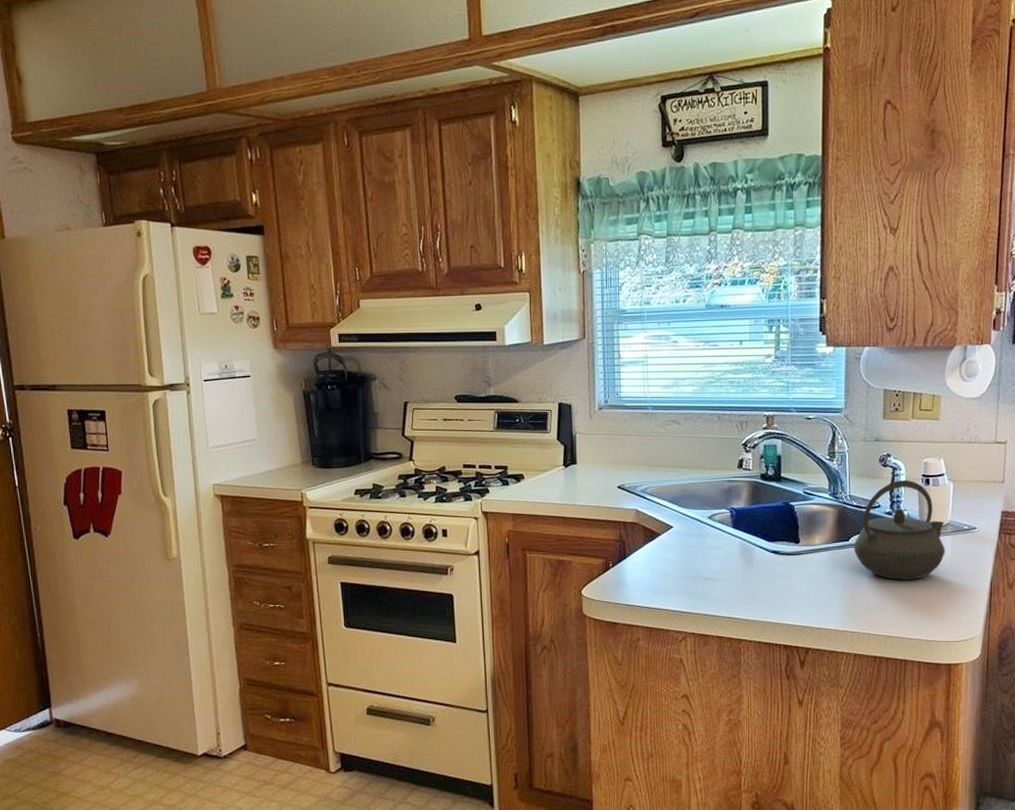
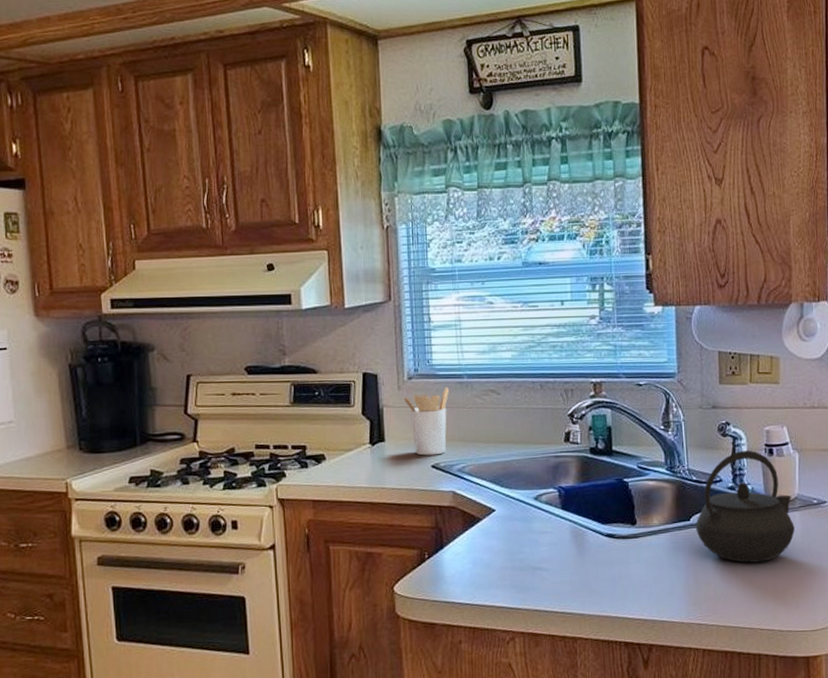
utensil holder: none [594,417,636,477] -> present [403,387,450,456]

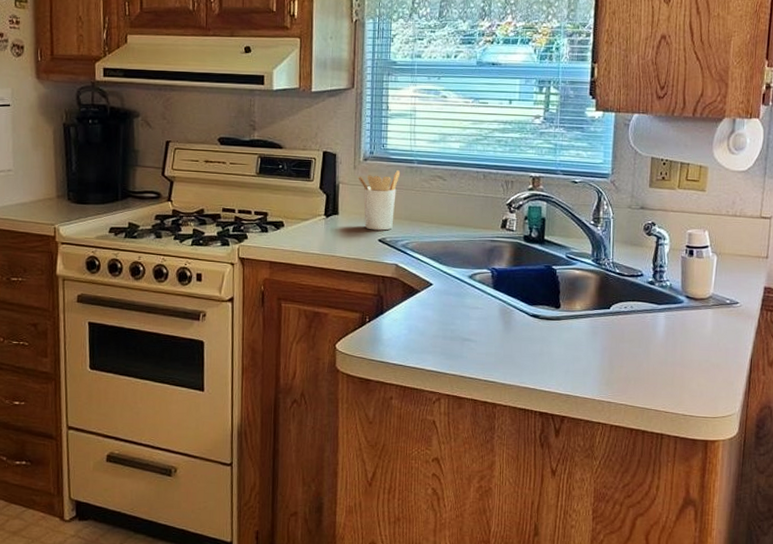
kettle: present [695,450,795,563] -> none [614,249,707,352]

